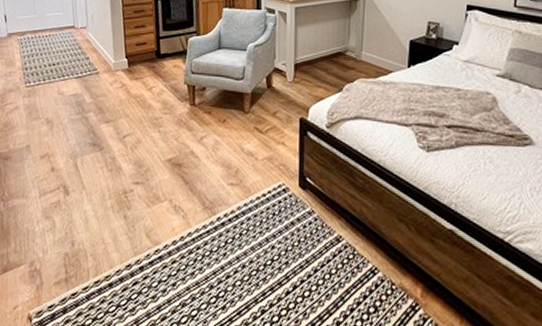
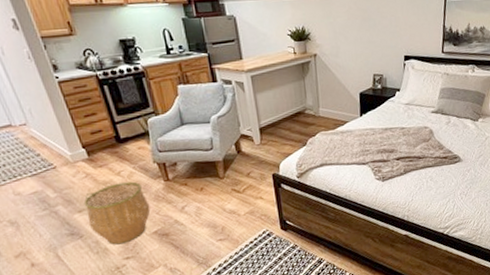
basket: none [111,99,171,166] -> present [83,181,151,245]

